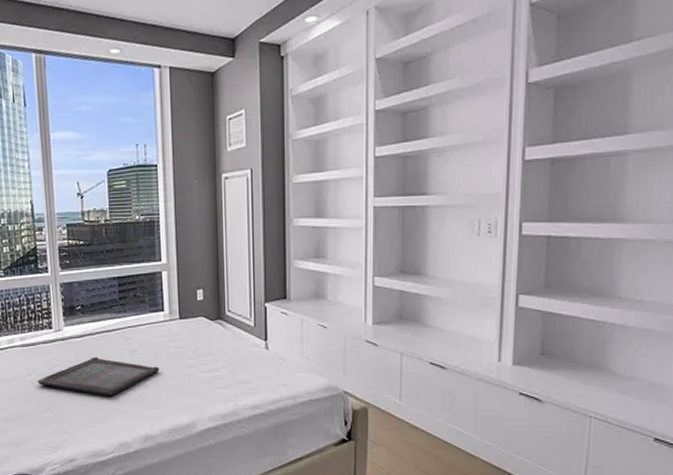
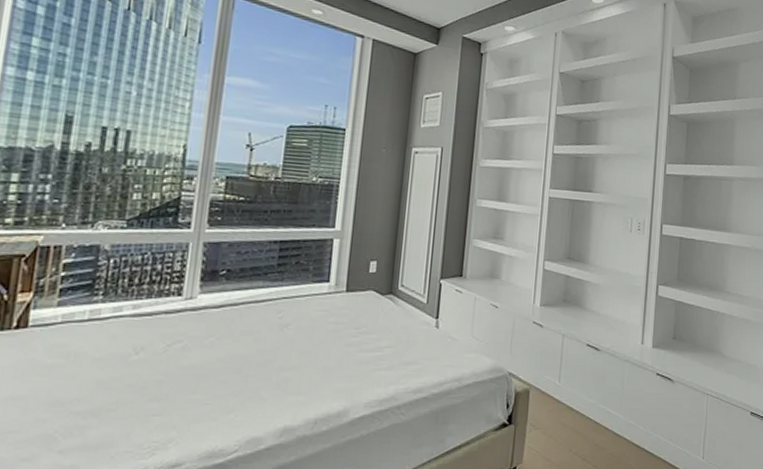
serving tray: present [37,357,160,397] -> none [145,331,314,381]

